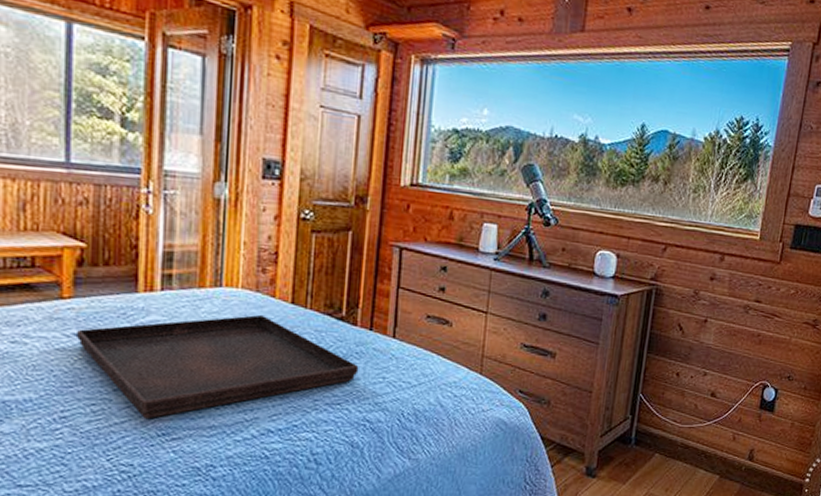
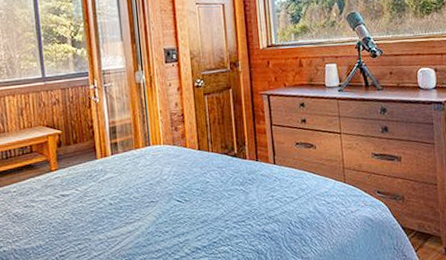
serving tray: present [77,314,359,418] -> none [63,161,253,250]

